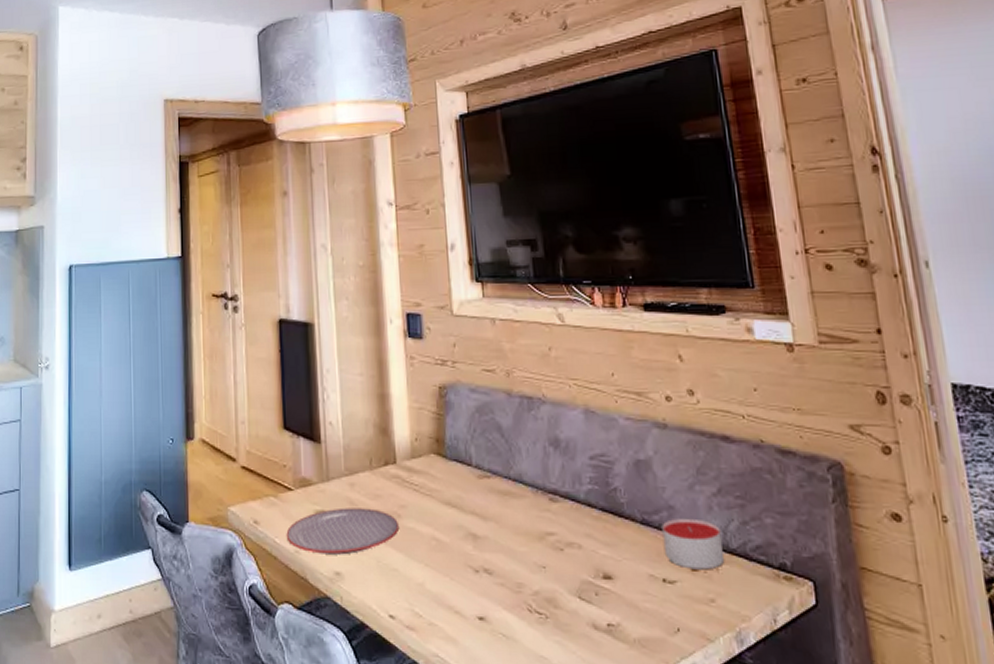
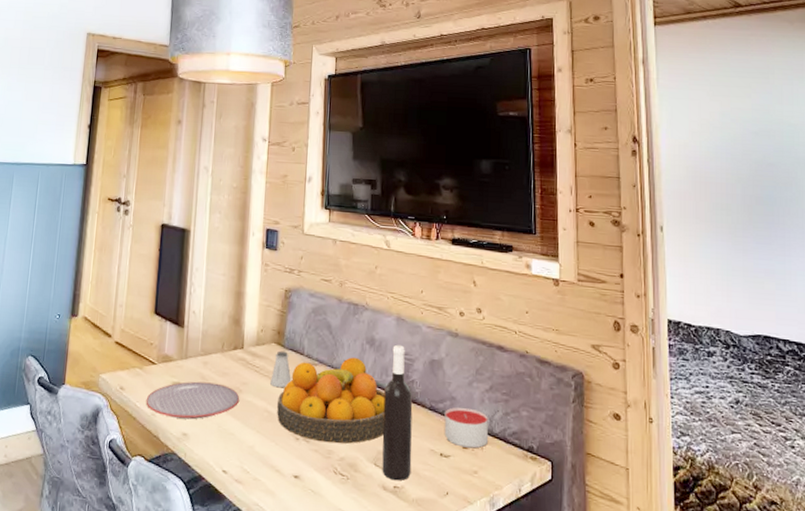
saltshaker: none [434,462,460,509] -> present [270,350,292,388]
fruit bowl: none [446,464,586,574] -> present [277,357,385,444]
wine bottle: none [579,444,628,617] -> present [382,344,413,481]

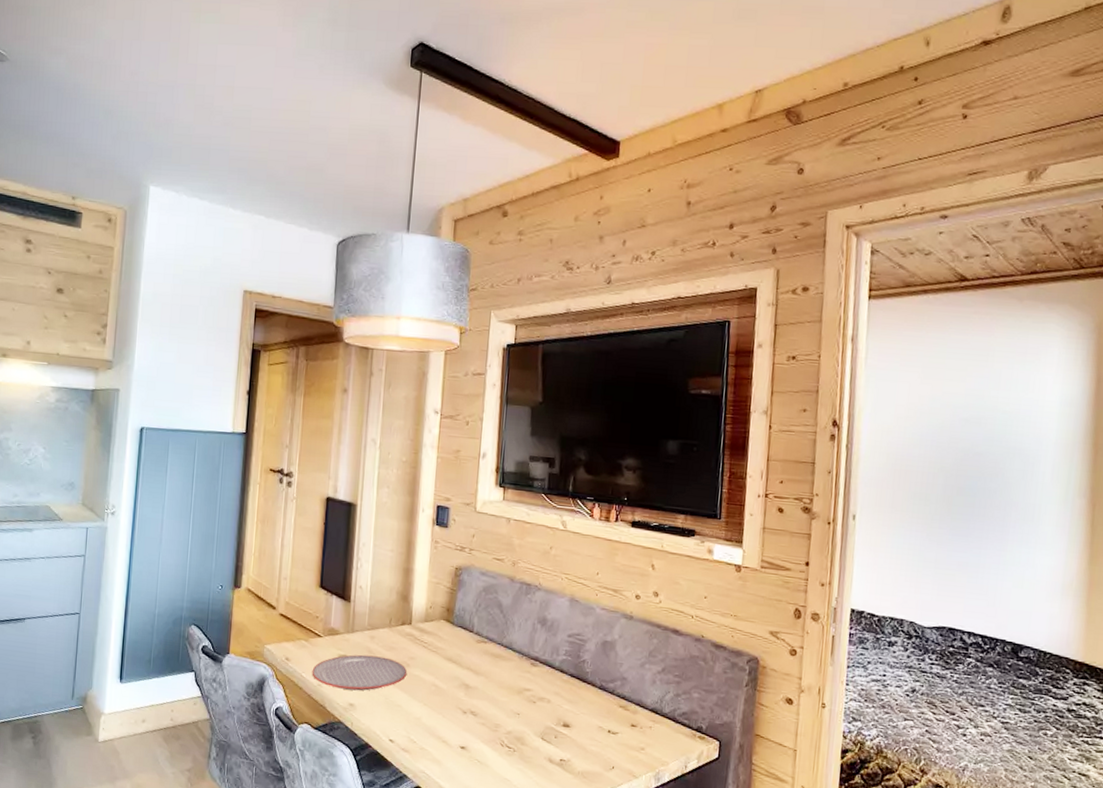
saltshaker: present [270,350,292,388] -> none [438,627,460,664]
fruit bowl: present [277,357,385,444] -> none [445,636,555,719]
wine bottle: present [382,344,413,481] -> none [549,625,583,755]
candle: present [444,407,489,449] -> none [613,687,659,727]

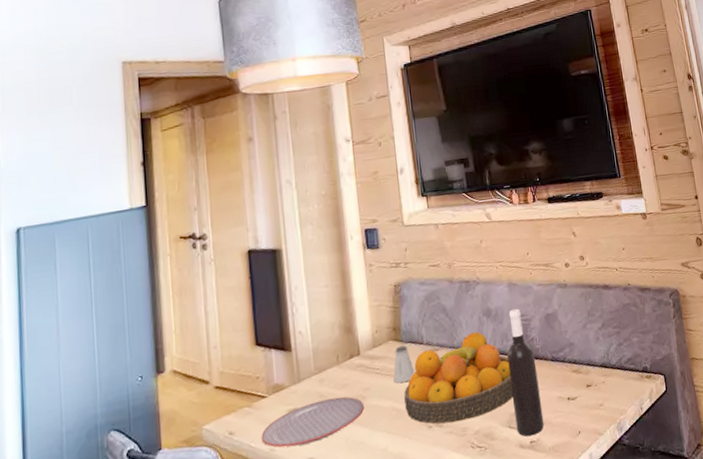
saltshaker: none [438,627,460,664] -> present [393,345,415,384]
fruit bowl: none [445,636,555,719] -> present [404,332,513,424]
wine bottle: none [549,625,583,755] -> present [507,308,544,437]

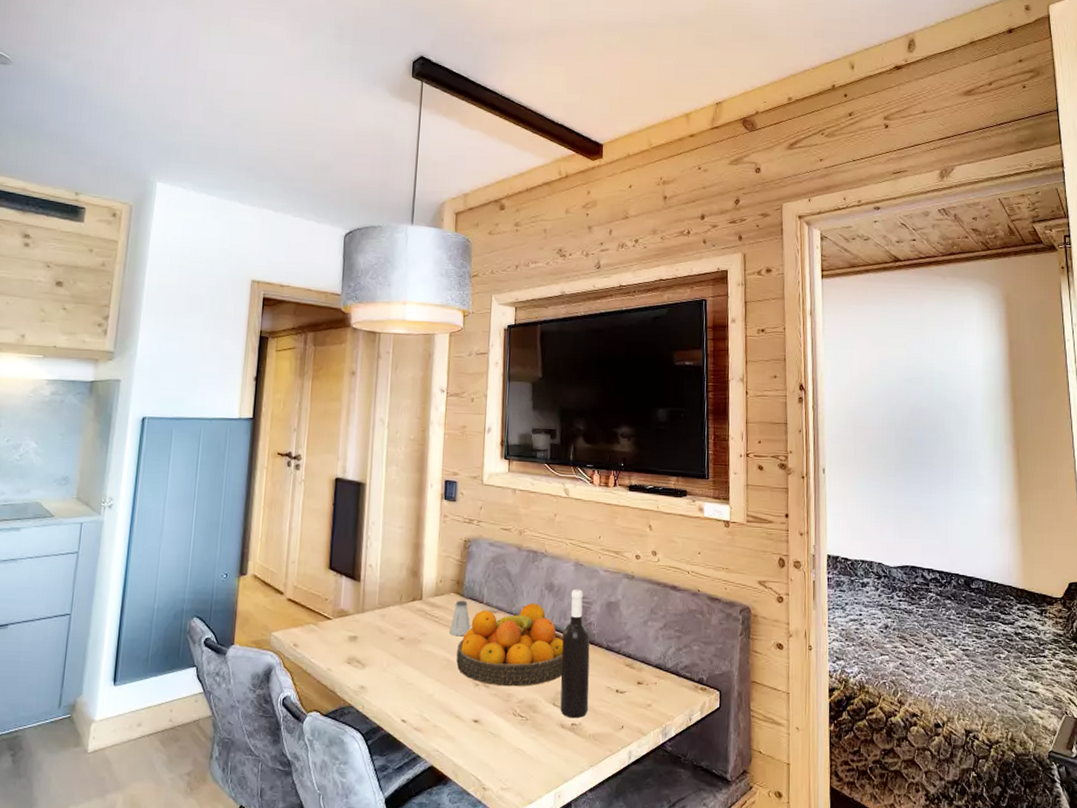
plate: present [261,397,365,448] -> none [321,634,419,672]

